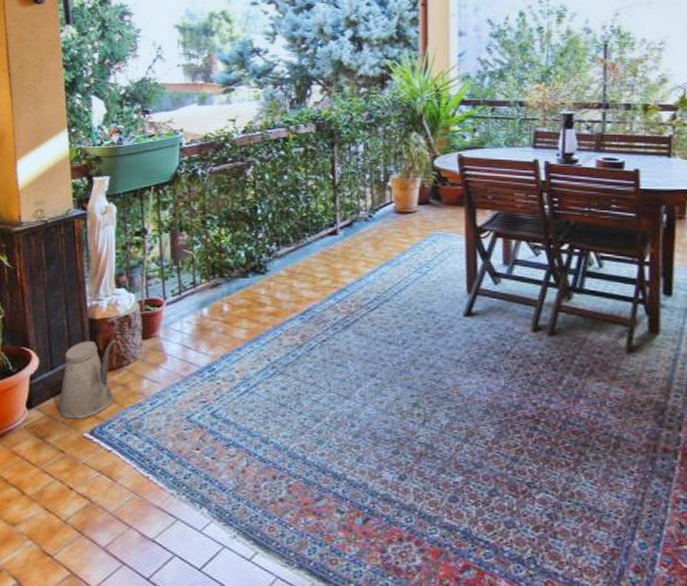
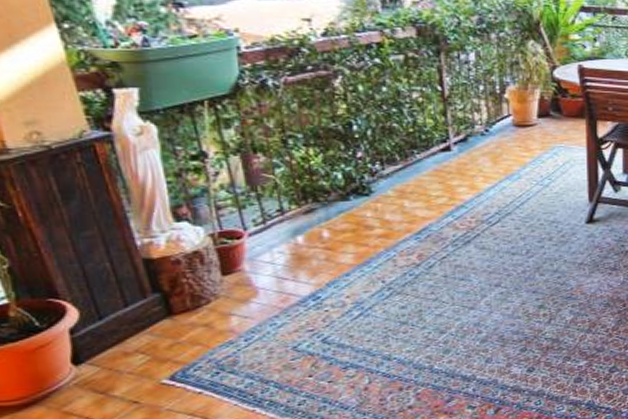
watering can: present [58,340,116,419] -> none [116,279,195,367]

